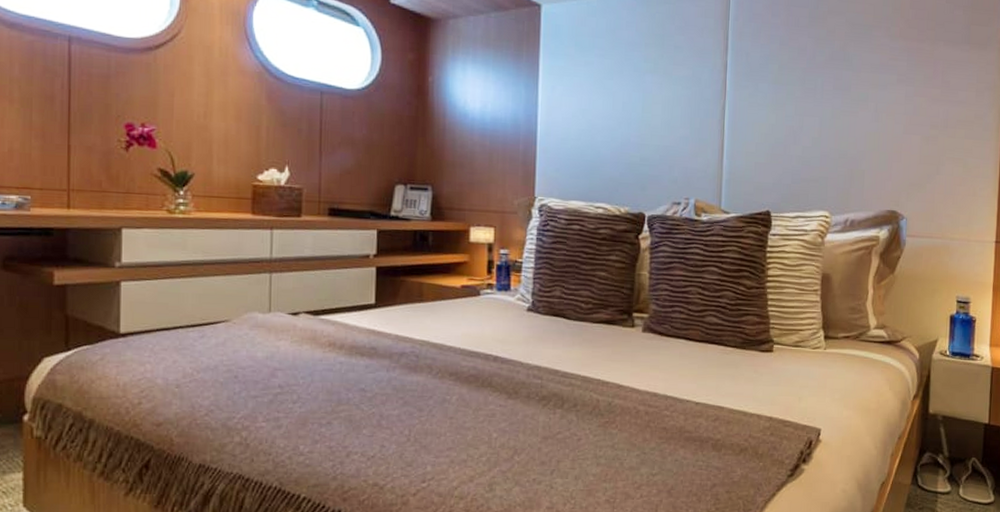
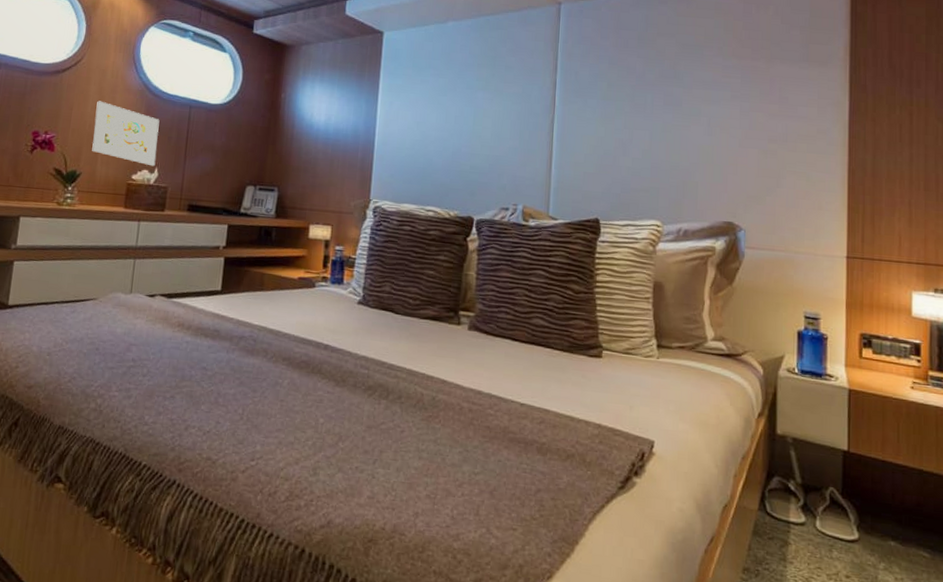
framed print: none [204,85,285,165] -> present [92,101,160,167]

